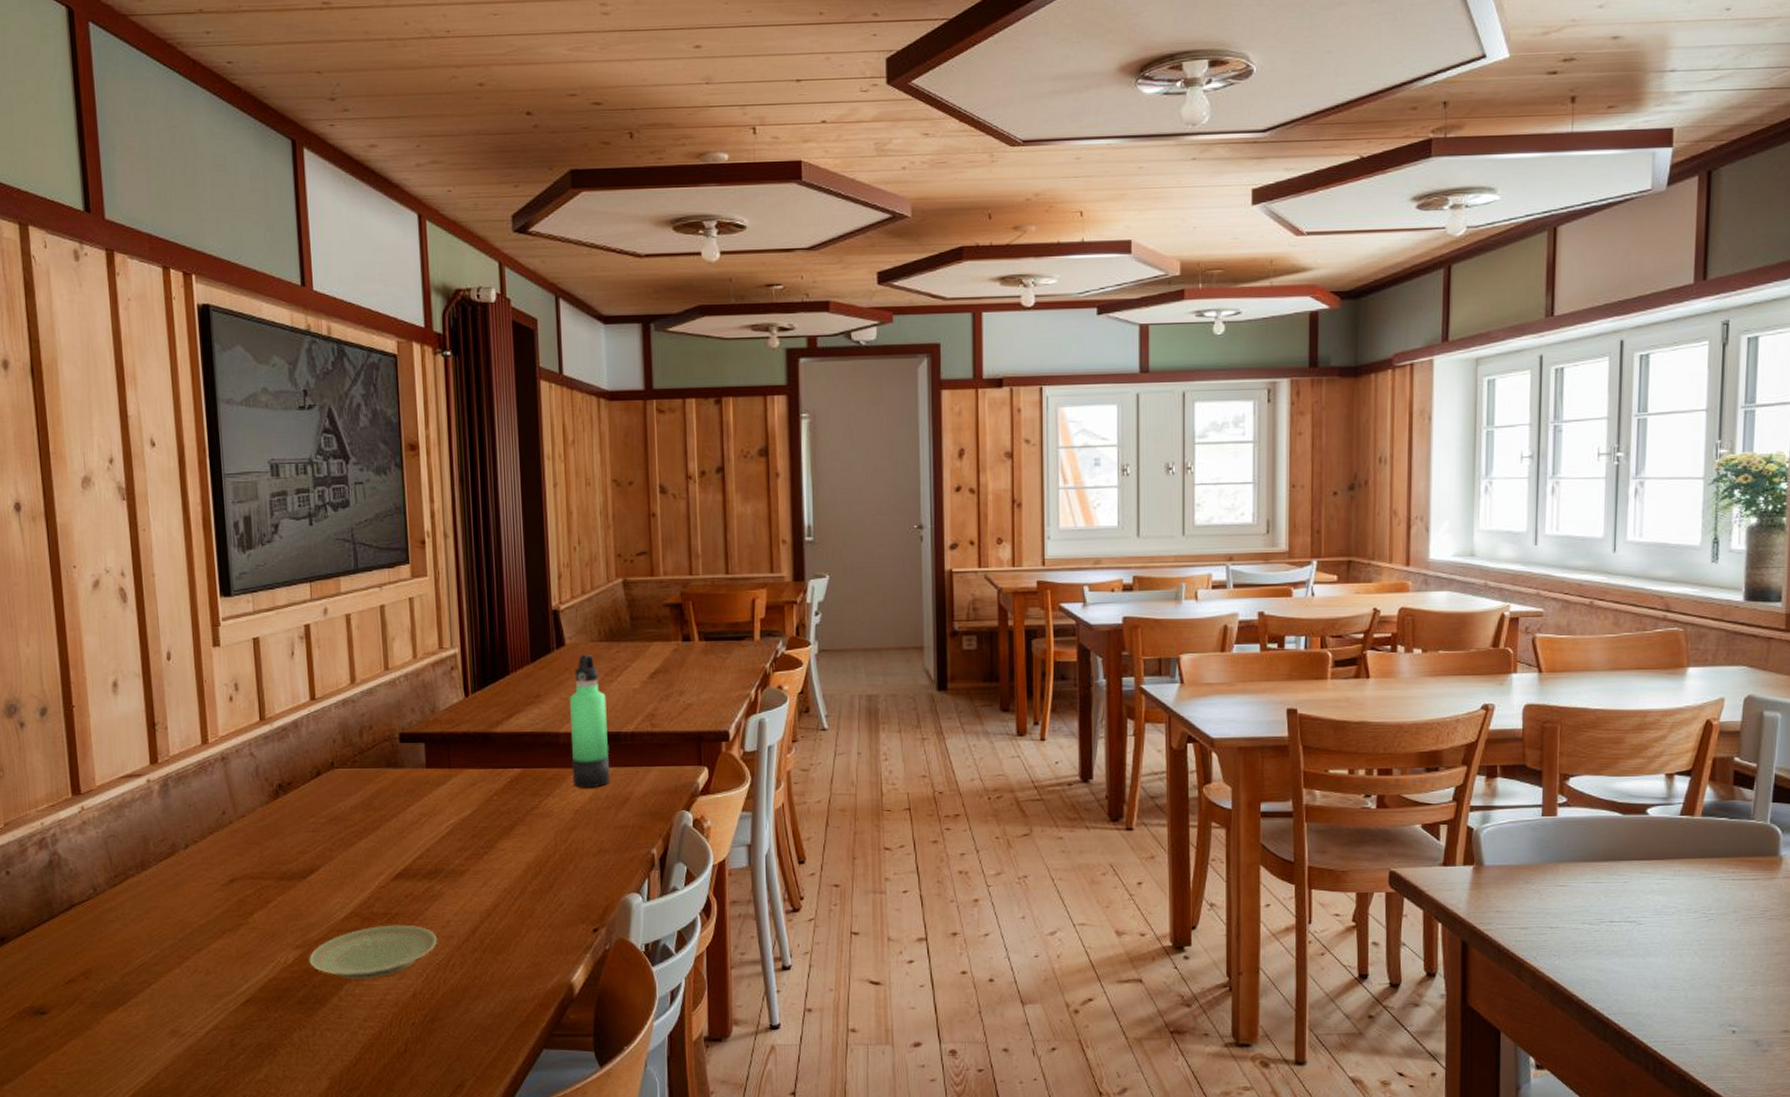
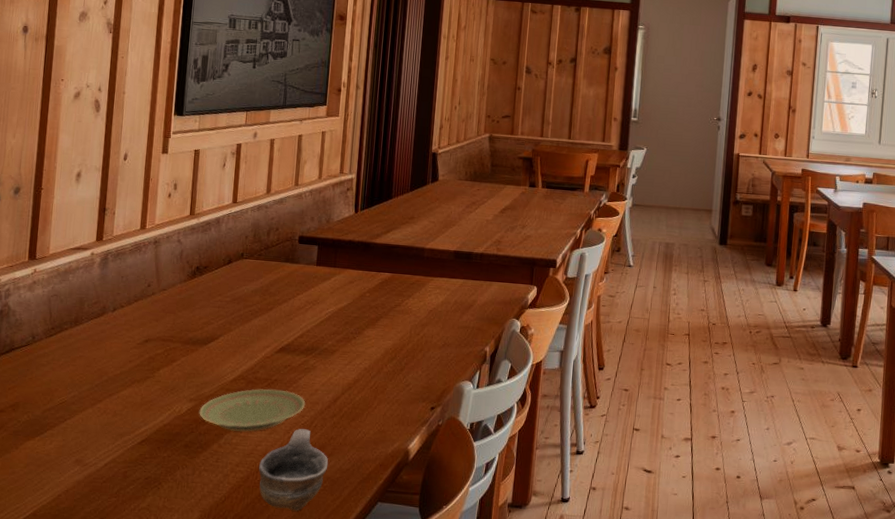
cup: none [391,970,476,1069] -> present [258,429,329,511]
thermos bottle: present [569,654,611,788] -> none [430,189,465,294]

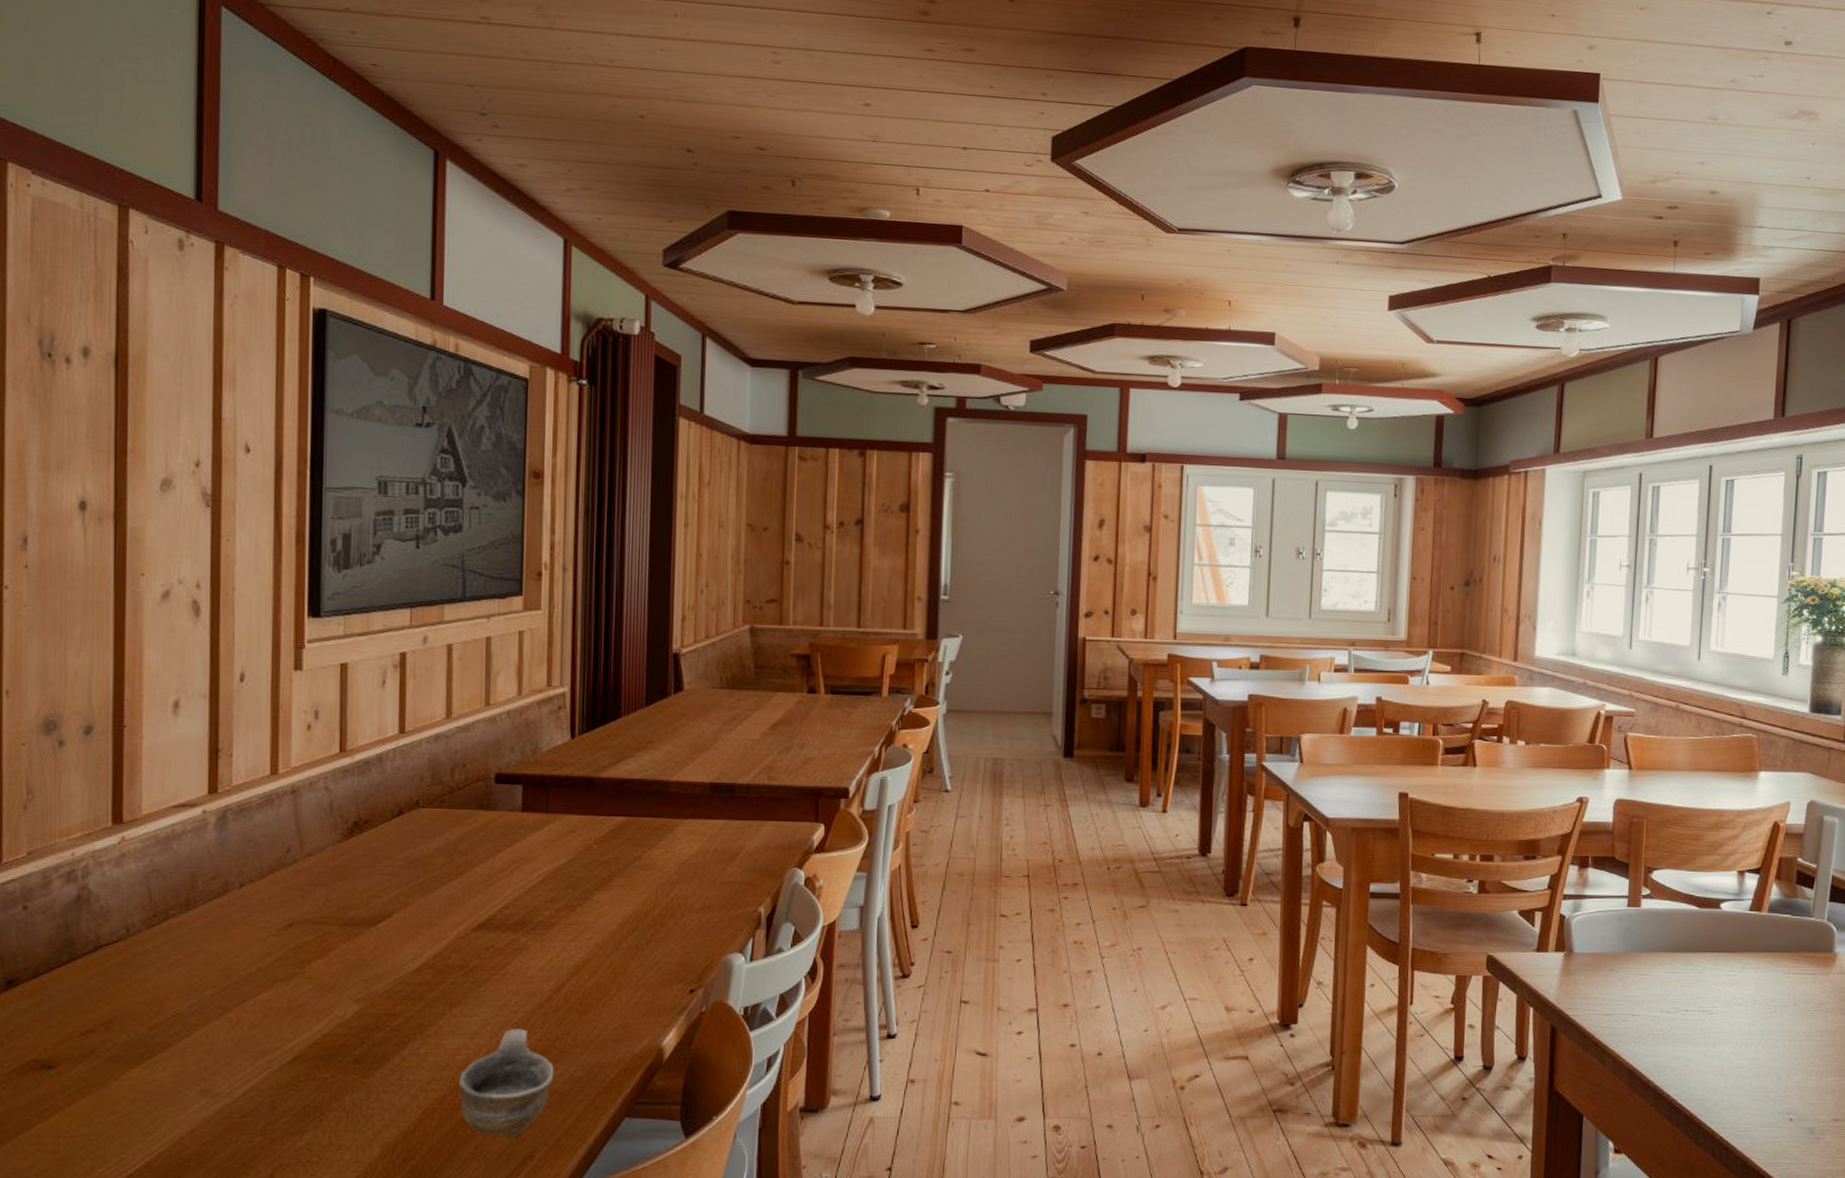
plate: present [199,389,306,432] -> none [371,979,518,1039]

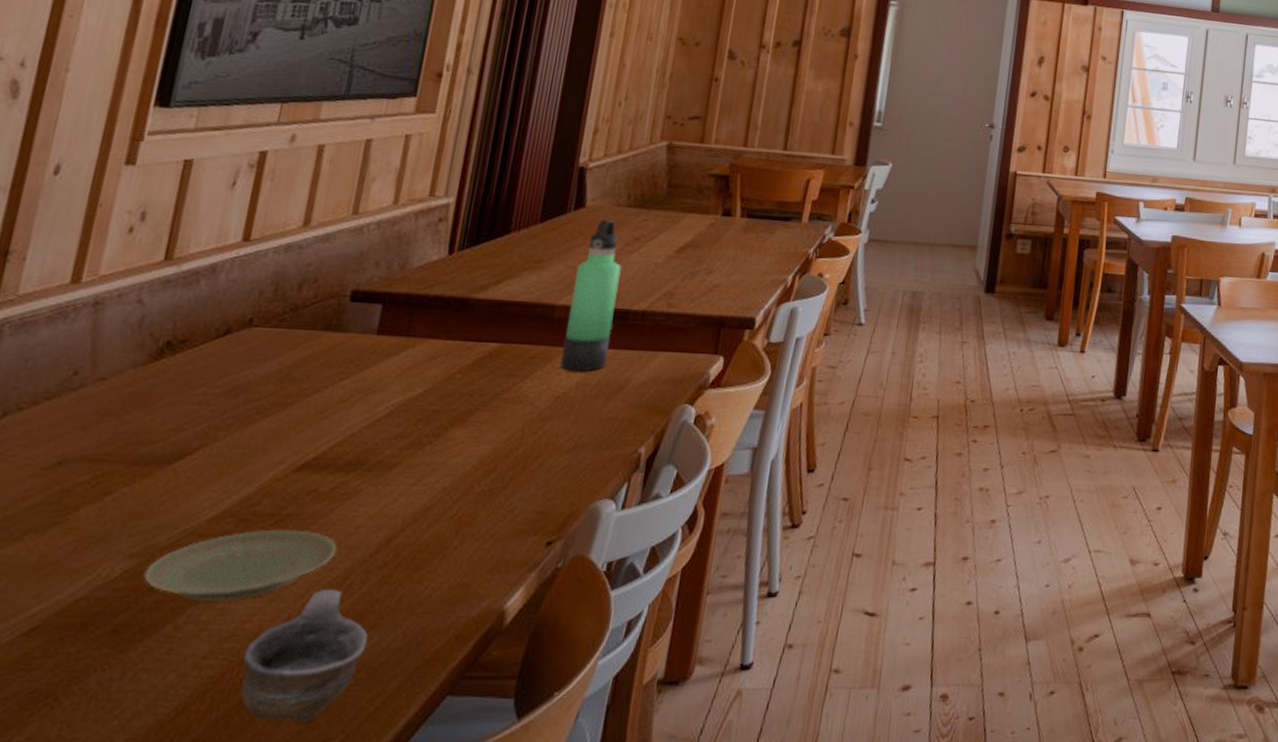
plate: none [371,979,518,1039] -> present [143,529,338,603]
thermos bottle: none [680,701,723,841] -> present [559,219,622,372]

